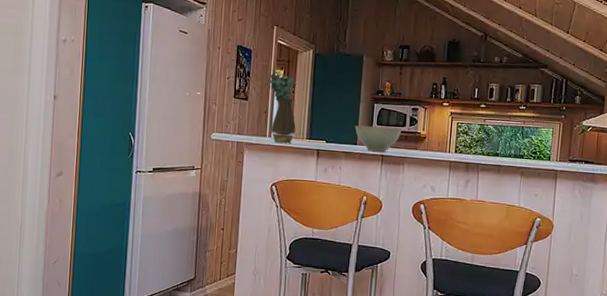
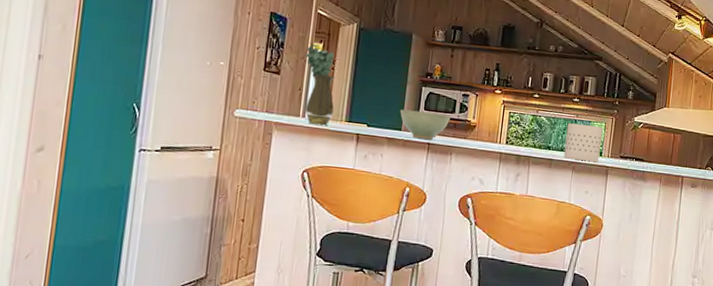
mug: none [512,130,551,167] -> present [563,123,604,163]

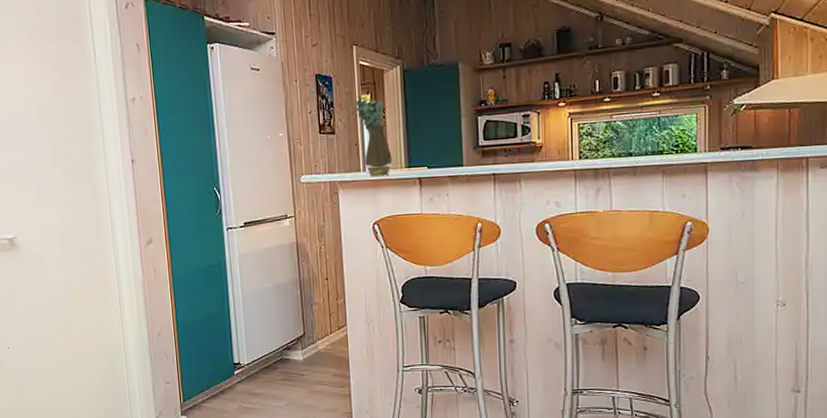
bowl: present [400,109,451,140] -> none [458,140,514,171]
mug: present [563,123,604,163] -> none [649,119,695,163]

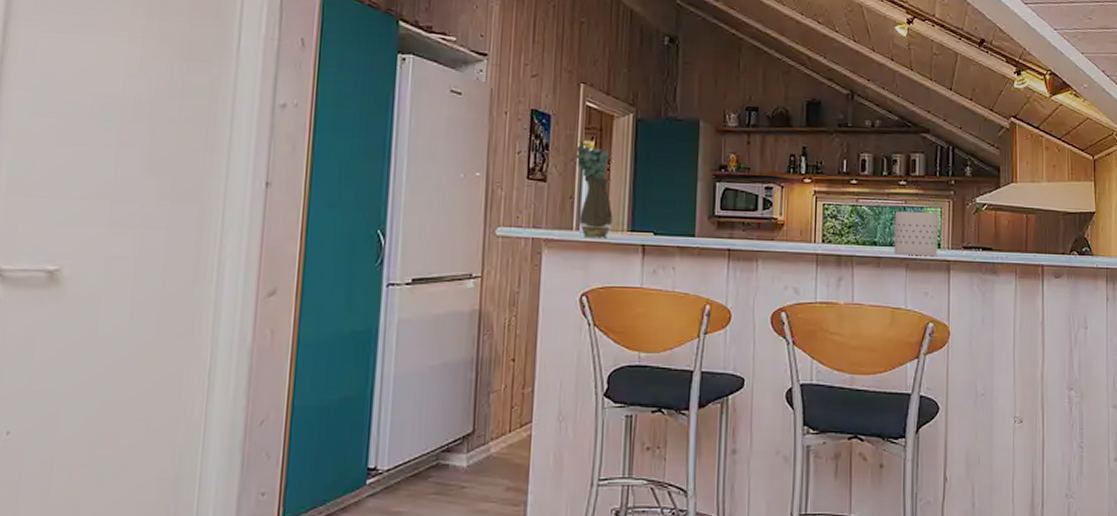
mug: none [649,119,695,163] -> present [894,211,939,257]

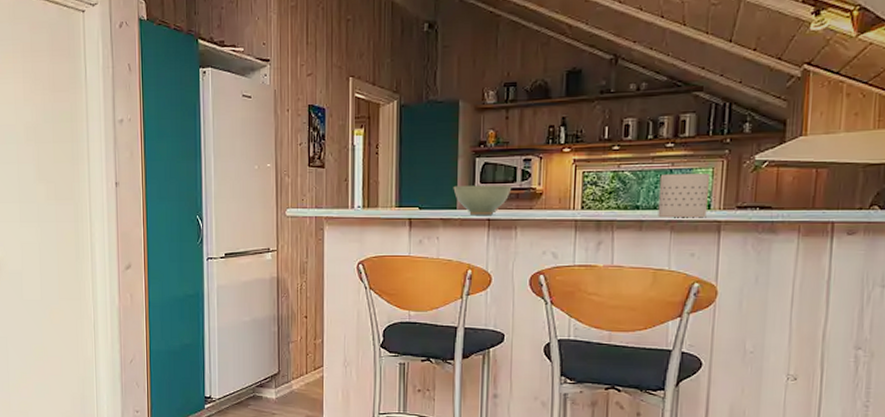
vase: present [574,140,613,239] -> none [347,129,382,215]
bowl: none [692,211,753,245] -> present [453,185,512,215]

